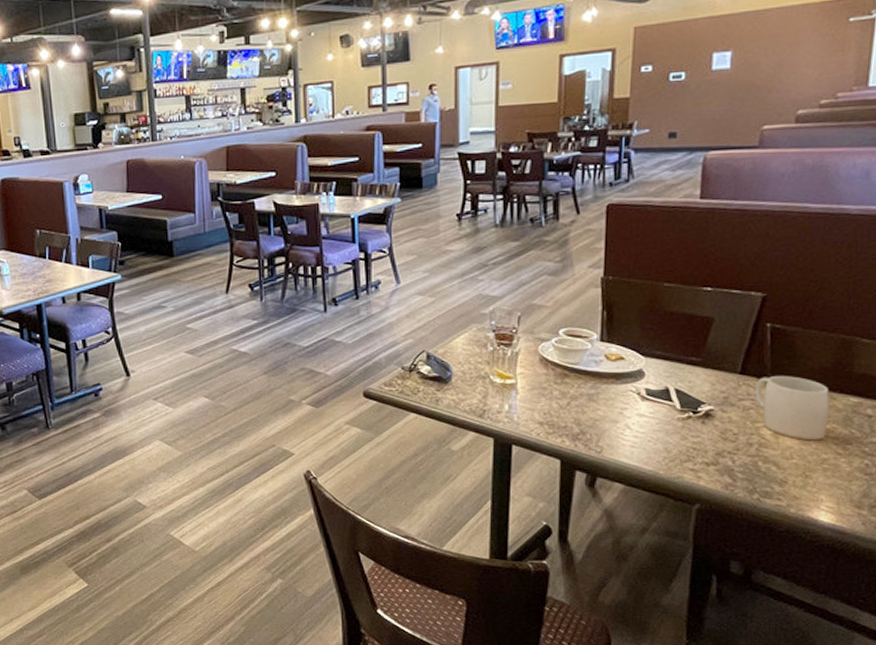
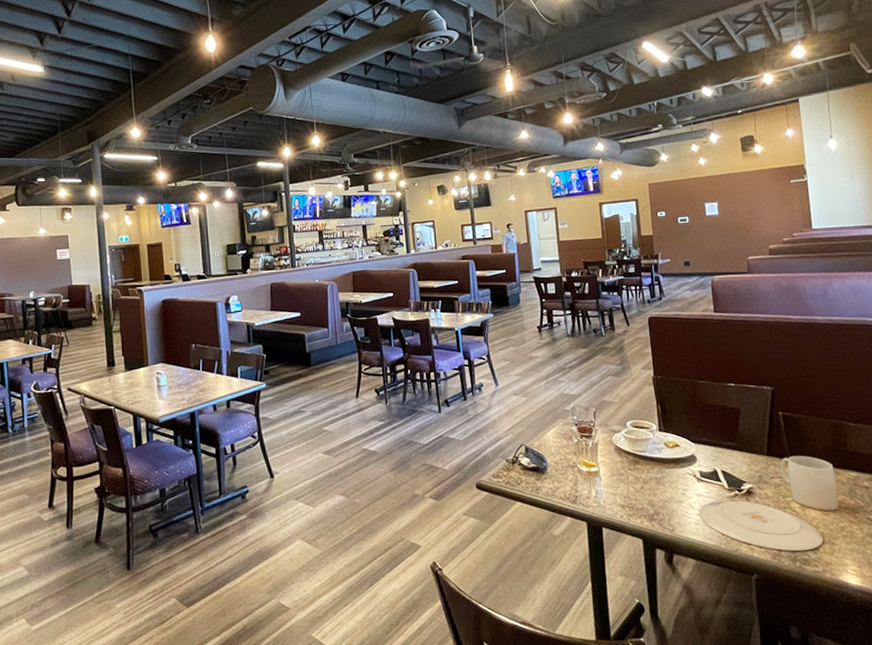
plate: none [637,422,797,483] -> present [698,500,824,552]

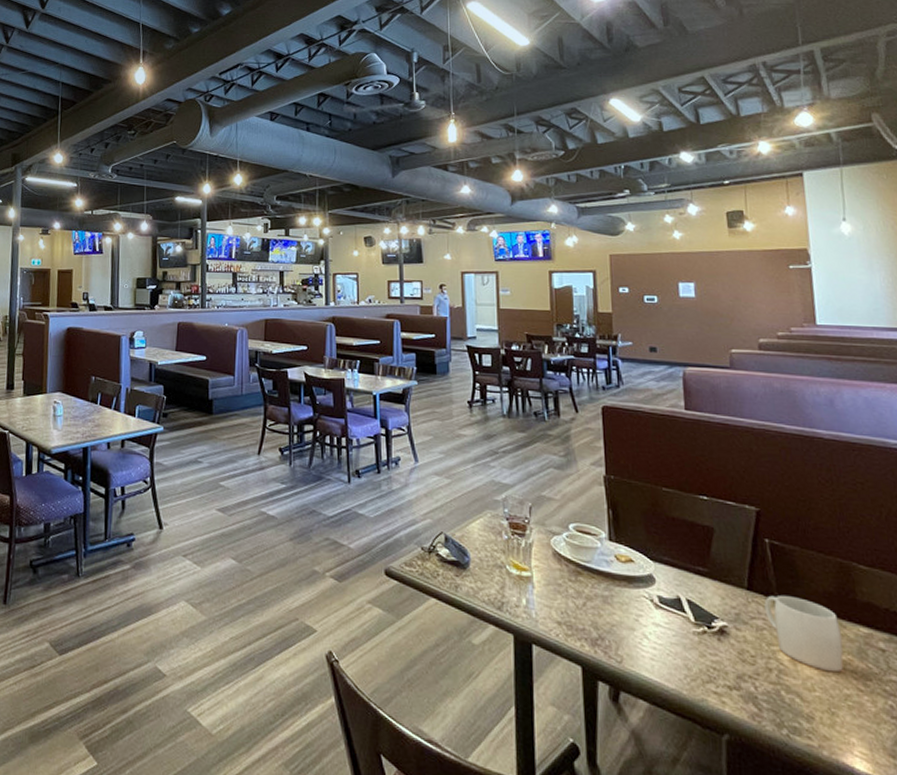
plate: present [698,500,824,552] -> none [655,635,821,717]

